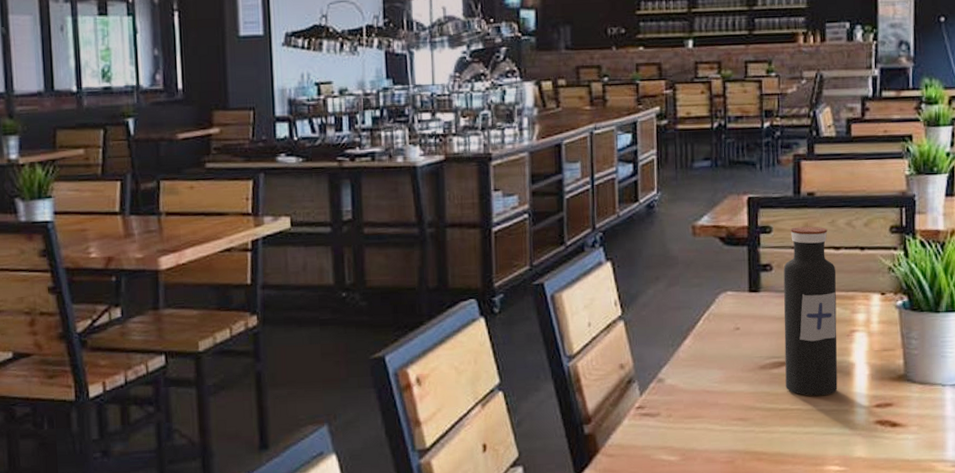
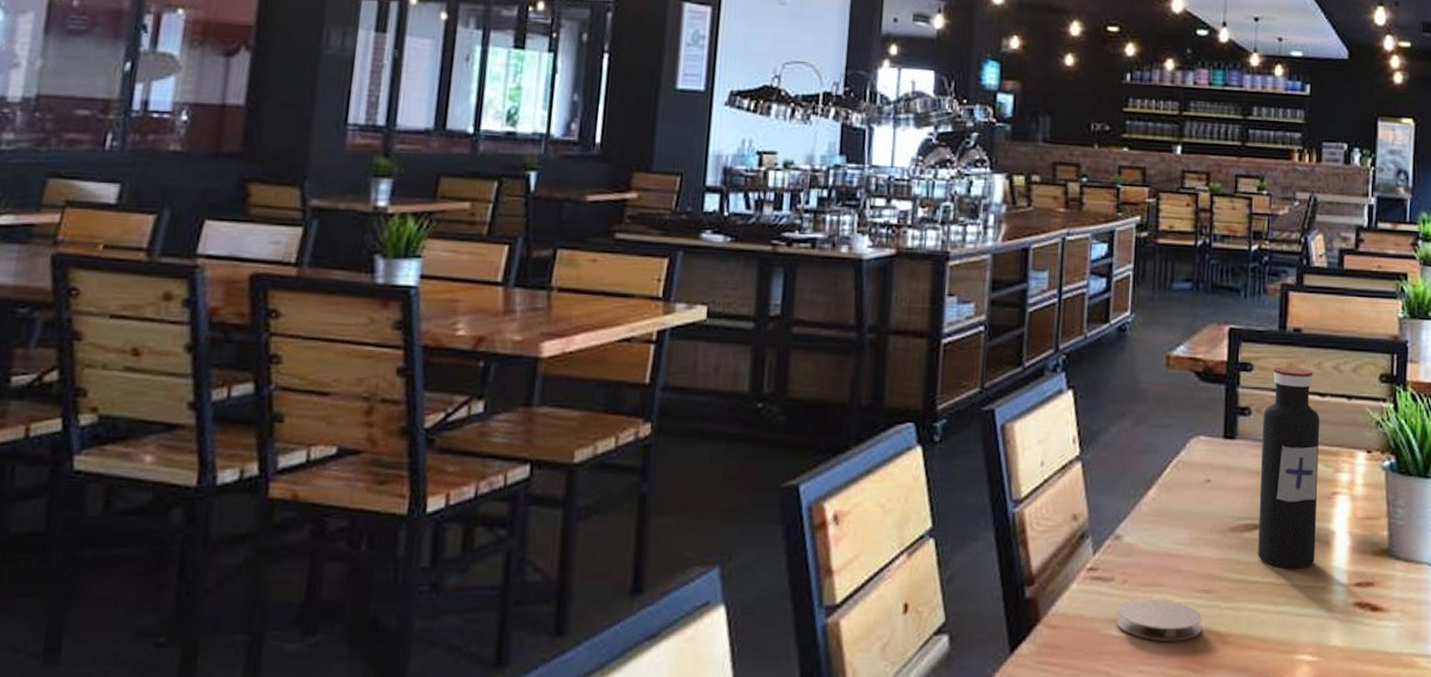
coaster: none [664,428,740,462] -> present [1116,599,1203,642]

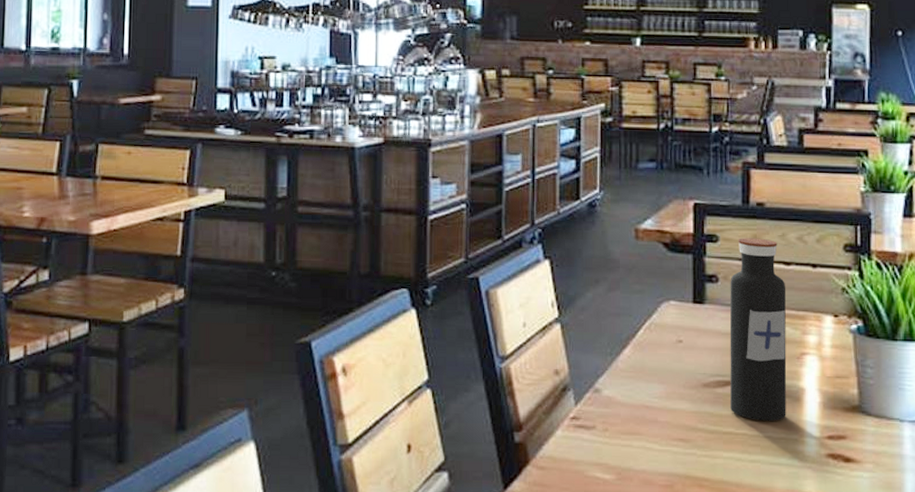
coaster: present [1116,599,1203,642] -> none [599,445,680,484]

